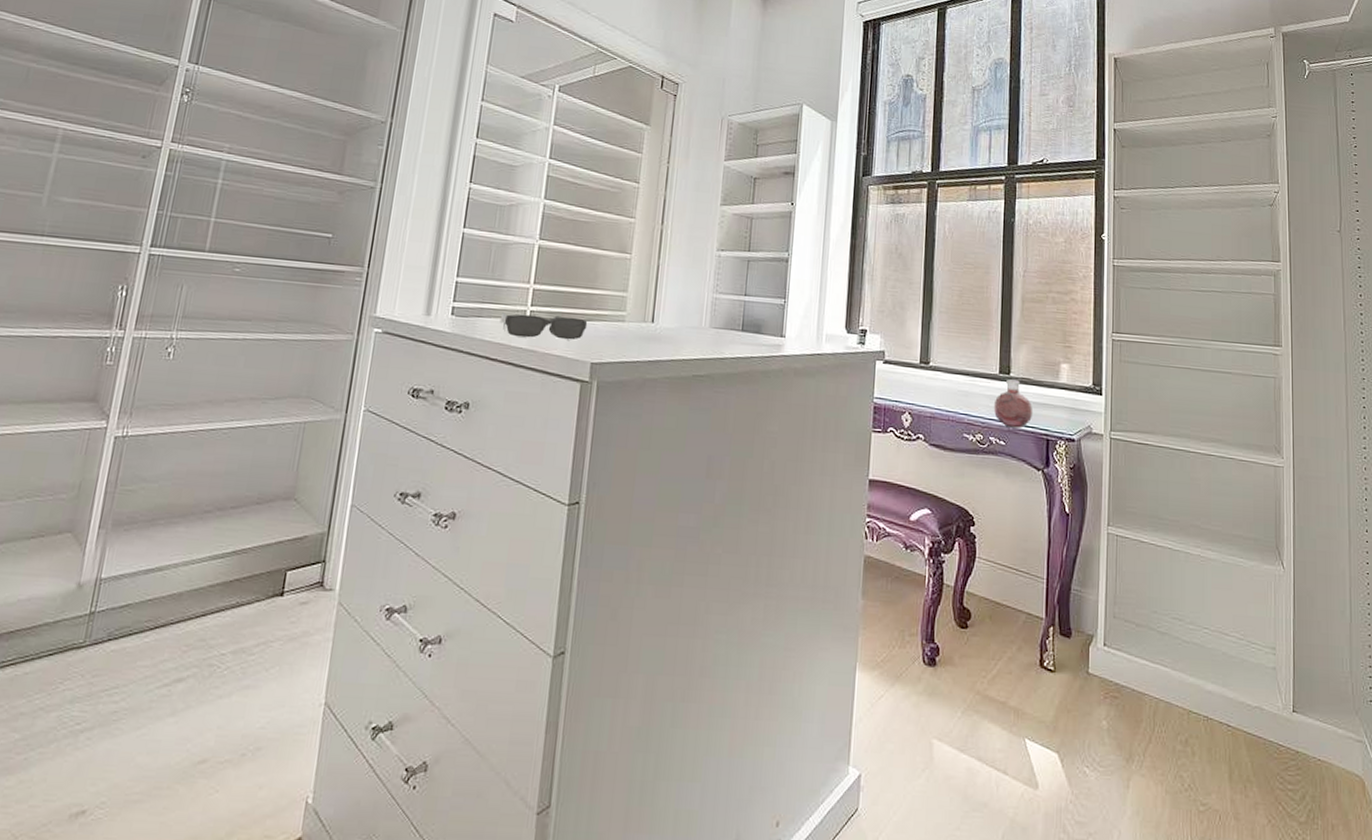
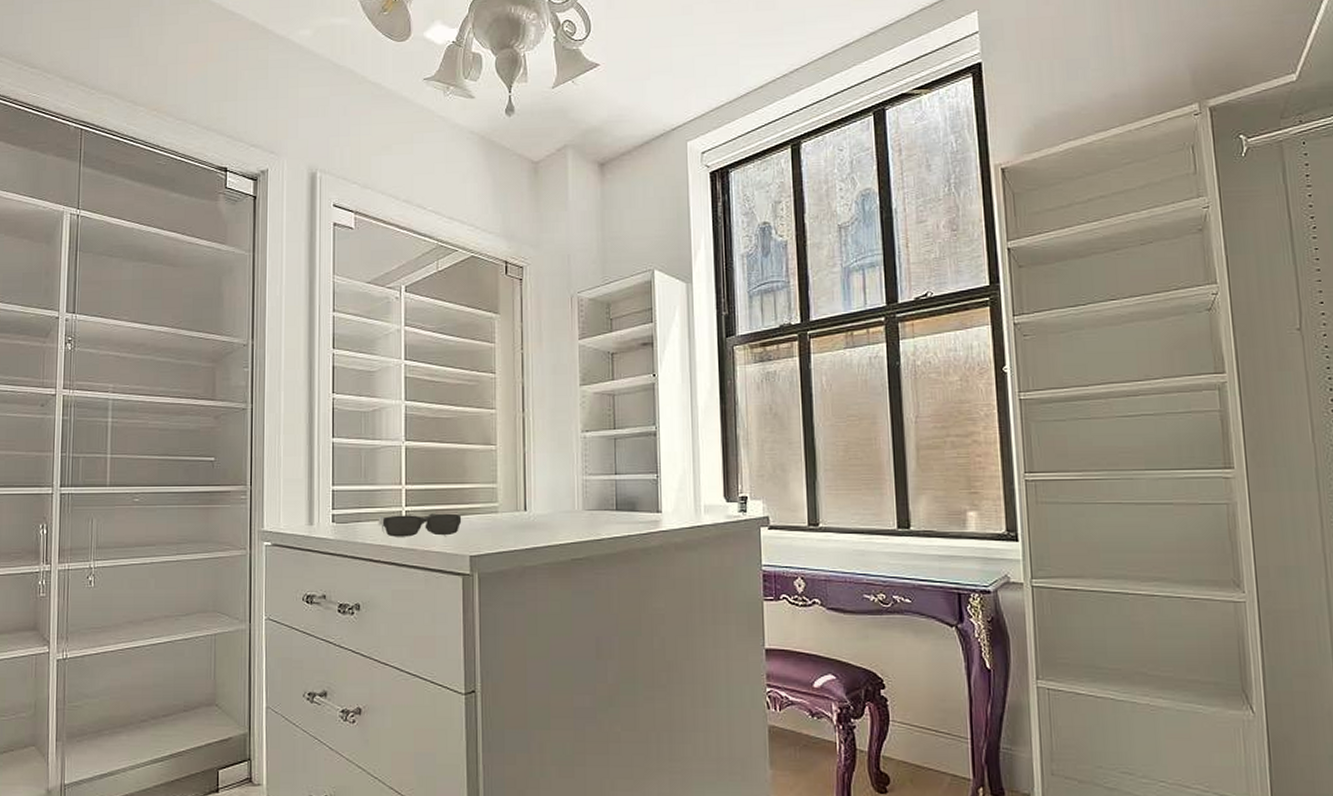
perfume bottle: present [993,379,1034,429] -> none [894,533,940,584]

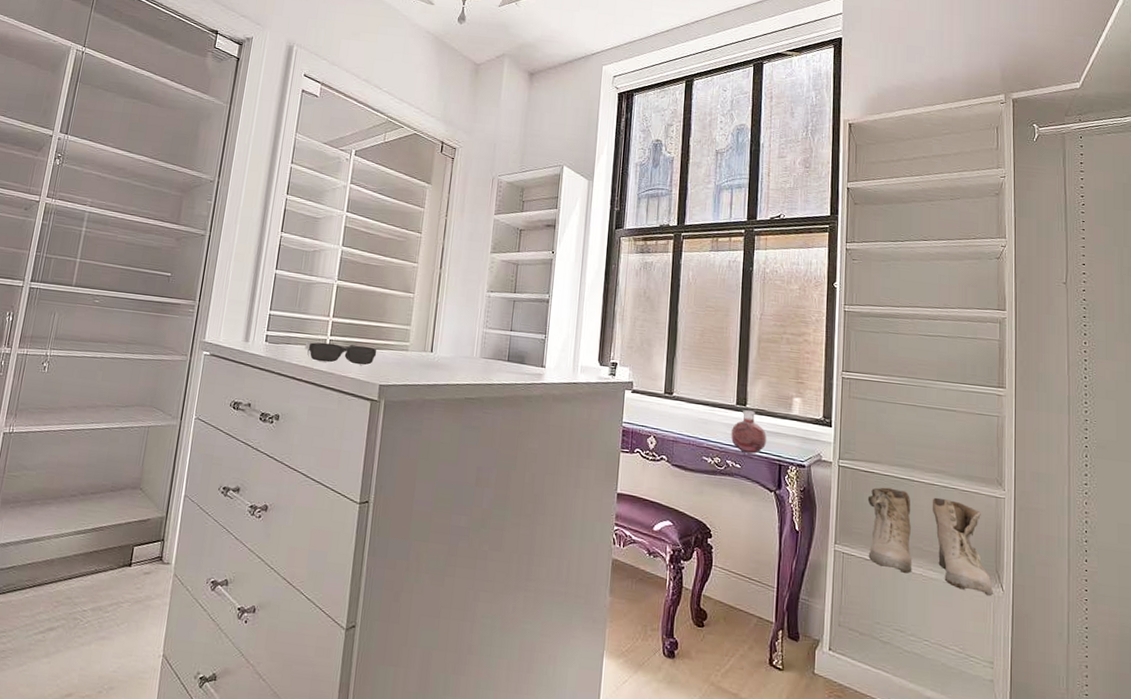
perfume bottle: none [894,533,940,584] -> present [730,410,767,454]
boot: none [1072,605,1241,722] -> present [867,487,993,597]

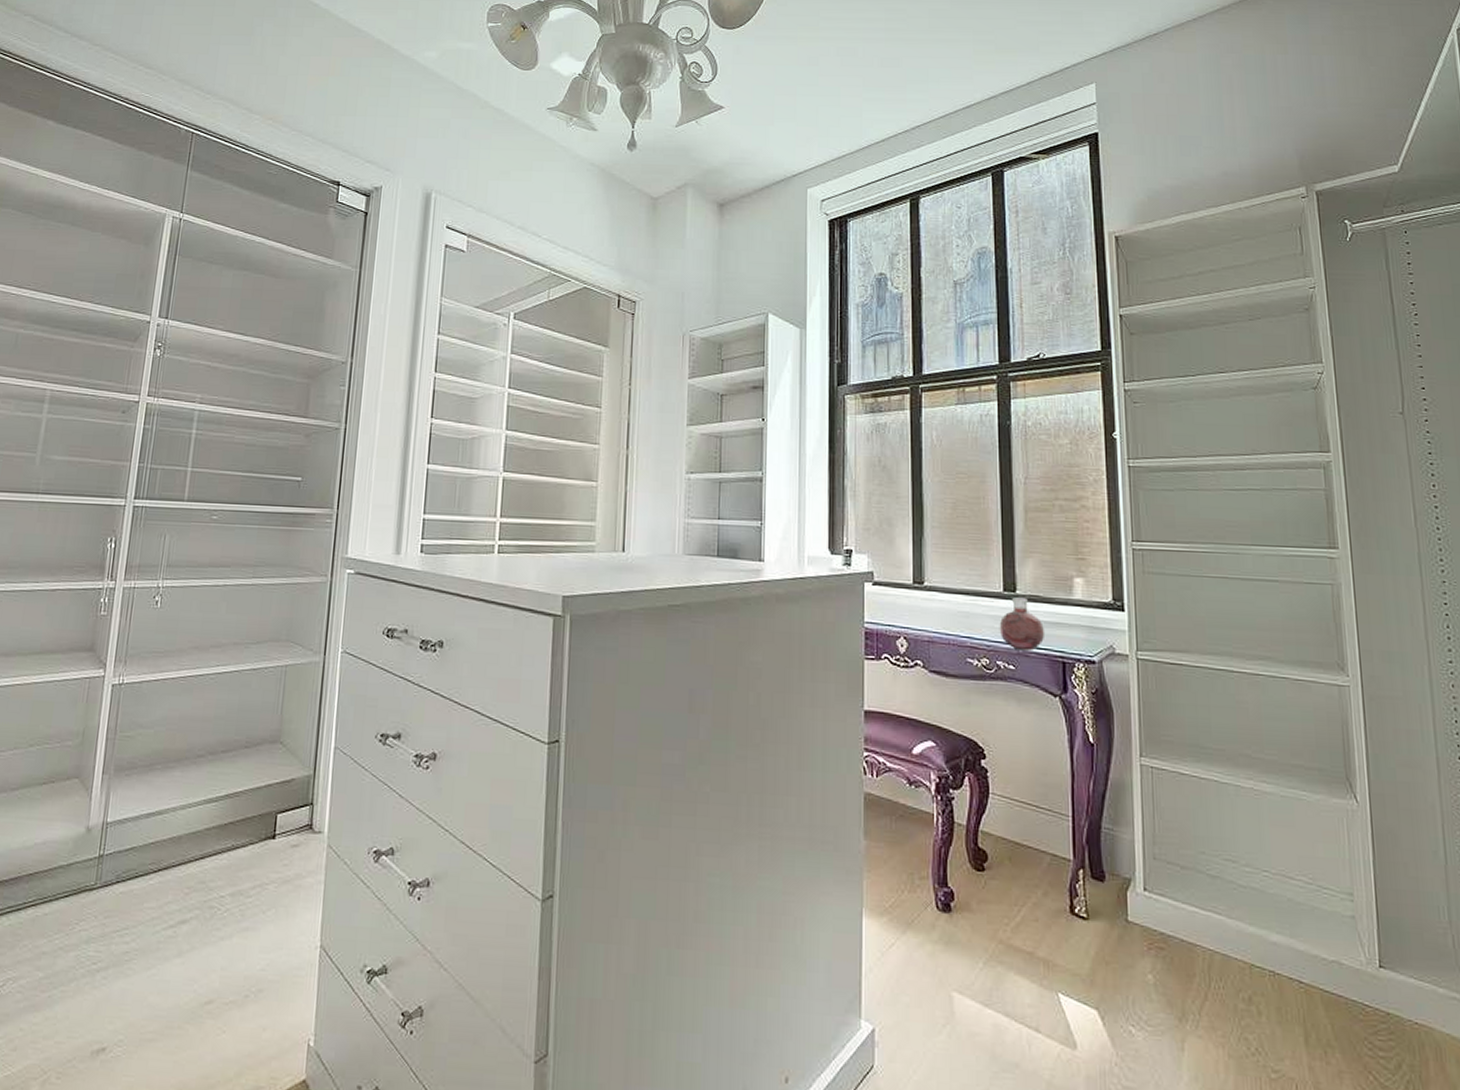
sunglasses: present [304,340,377,366] -> none [468,548,557,574]
boot: present [867,487,993,597] -> none [1176,682,1345,811]

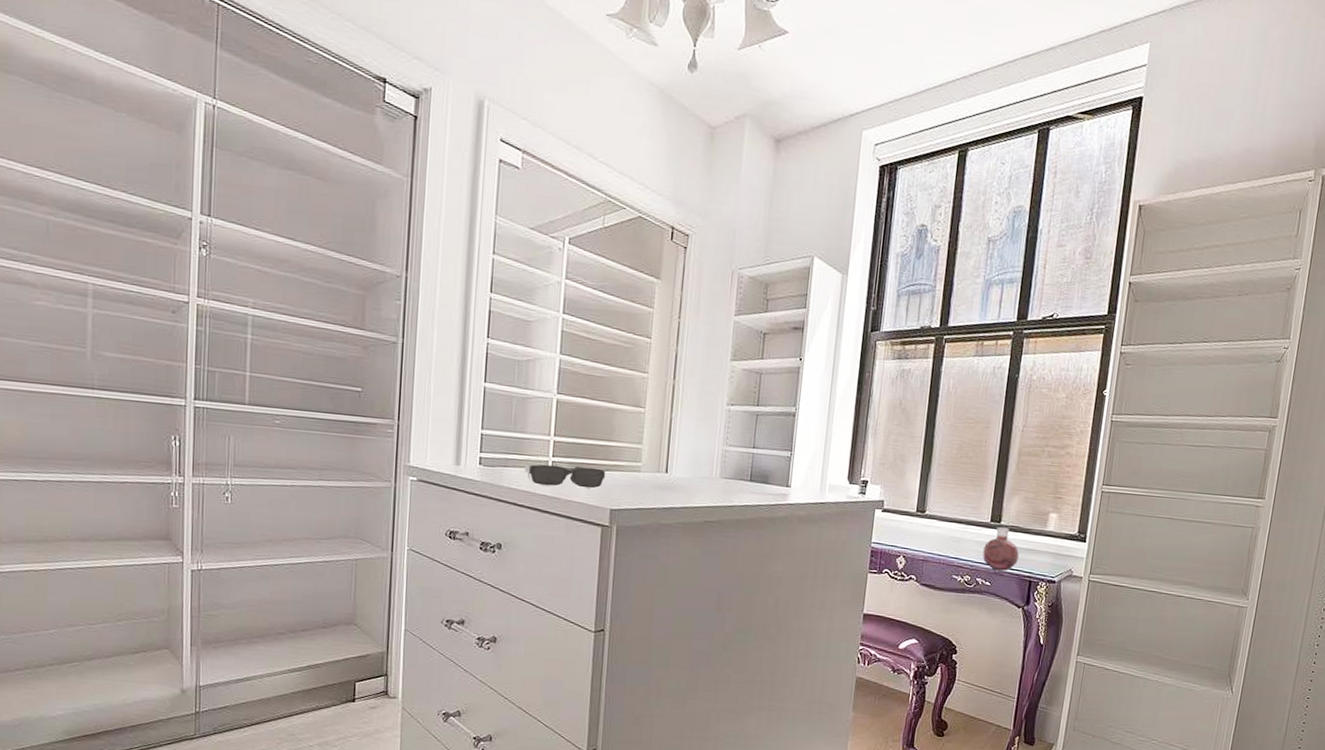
sunglasses: none [468,548,557,574] -> present [524,462,606,489]

